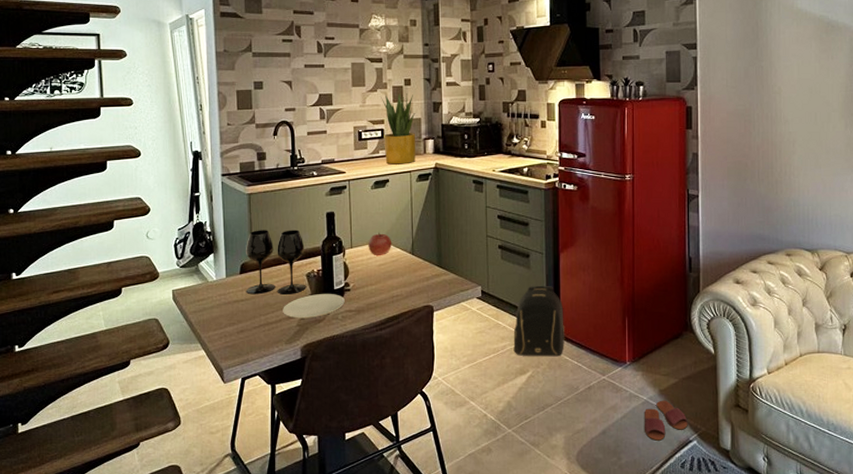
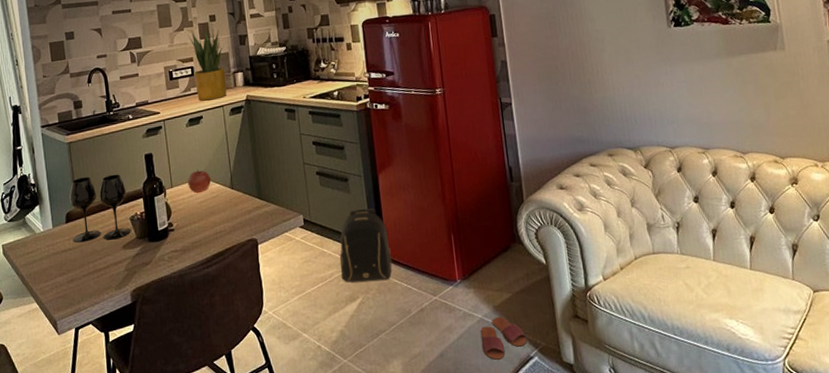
plate: present [283,293,345,319] -> none [110,235,170,264]

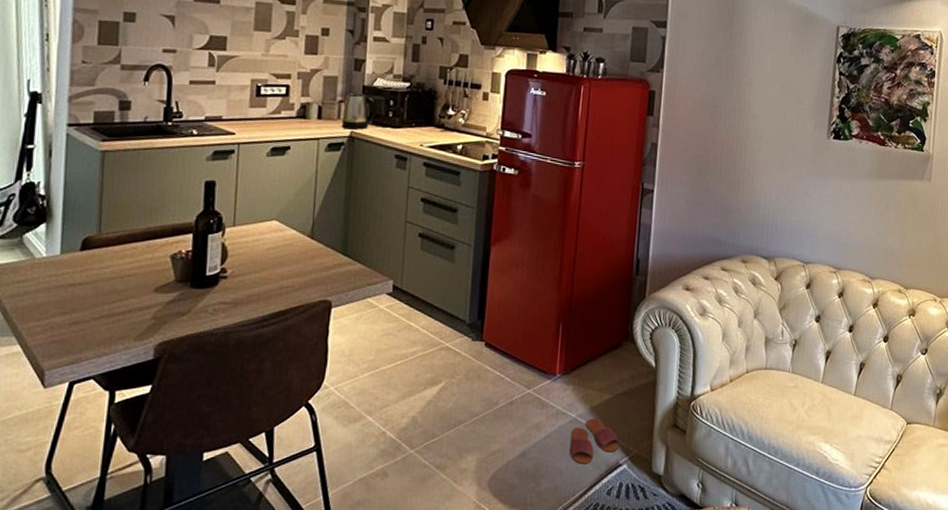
wine glass: present [69,174,131,243] -> none [86,197,172,279]
fruit: present [187,169,212,193] -> none [255,209,287,237]
planter: present [188,29,227,101] -> none [288,44,331,130]
kettle: none [235,62,264,95] -> present [341,92,377,130]
backpack: present [339,208,392,283] -> none [425,283,489,366]

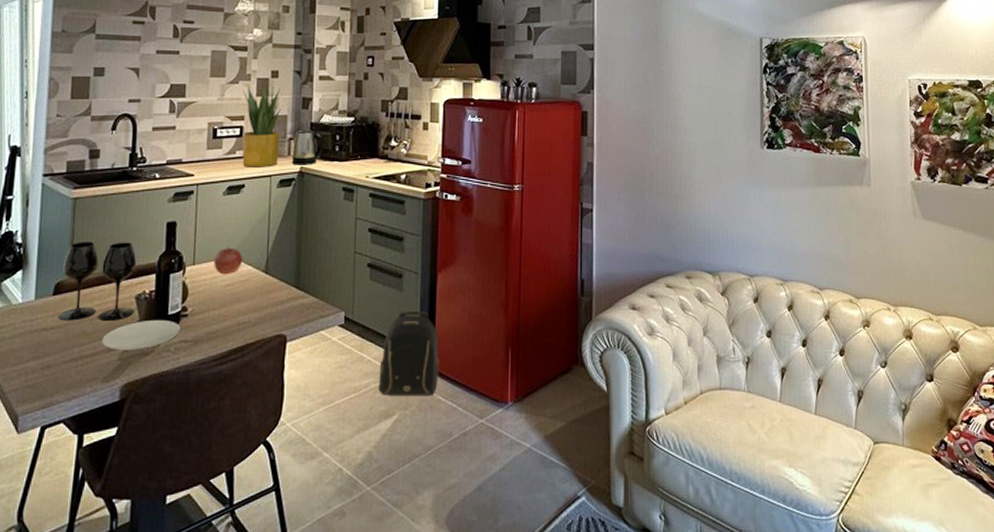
wine glass: none [86,197,172,279] -> present [58,242,137,321]
plate: none [134,279,219,310] -> present [102,319,180,351]
fruit: none [255,209,287,237] -> present [214,246,243,274]
planter: none [288,44,331,130] -> present [242,87,280,167]
backpack: none [425,283,489,366] -> present [378,312,439,397]
slippers: present [569,418,619,464] -> none [525,447,576,497]

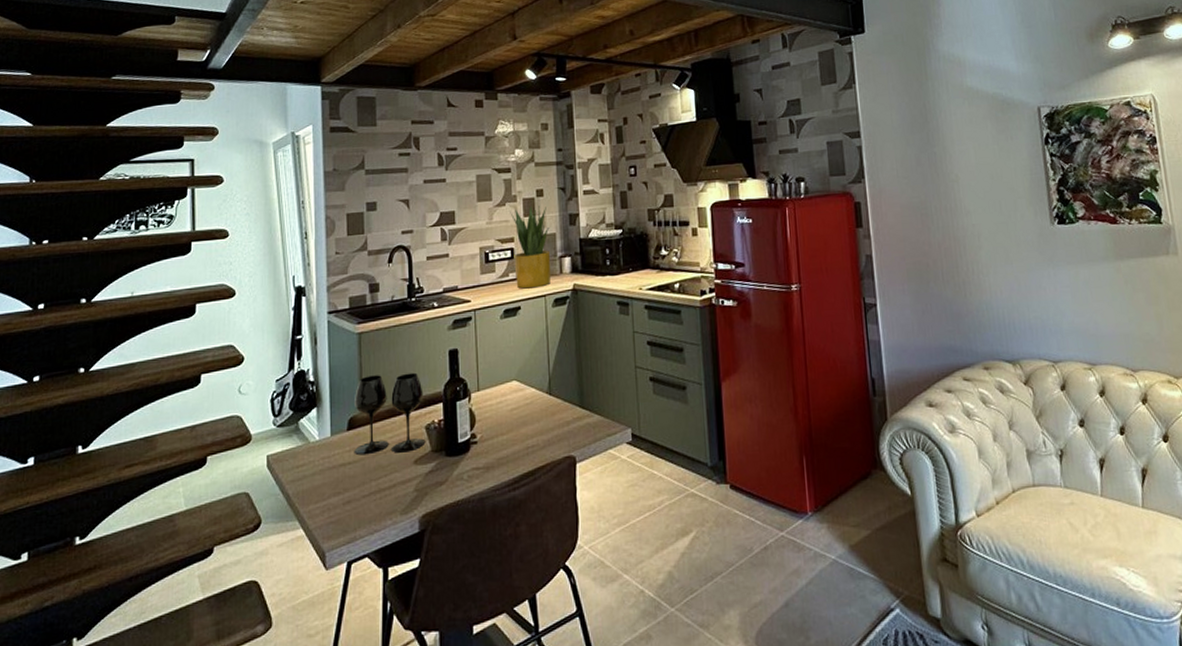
plate: present [102,319,180,351] -> none [397,448,471,482]
fruit: present [214,246,243,274] -> none [497,370,526,398]
kettle: present [291,129,324,165] -> none [563,245,595,283]
backpack: present [378,312,439,397] -> none [671,423,733,513]

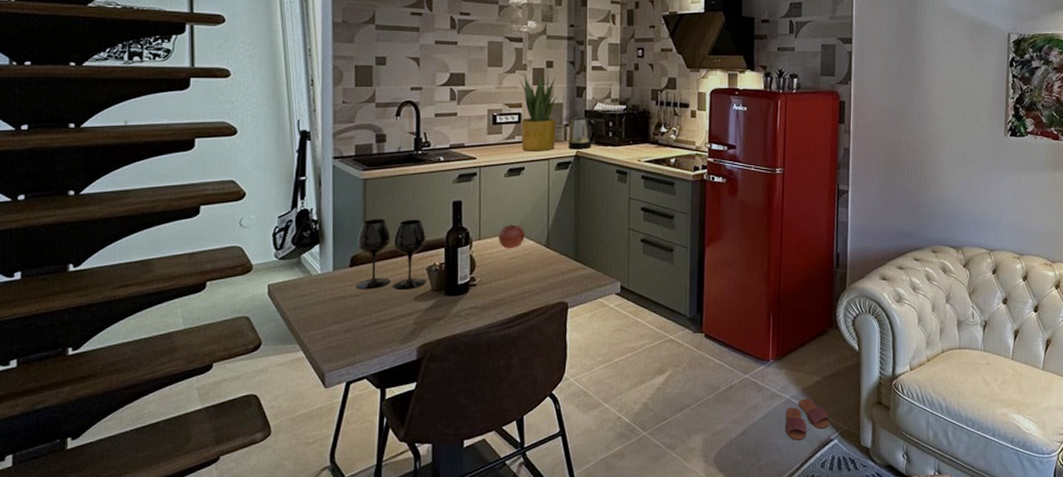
fruit: none [497,370,526,398] -> present [498,223,526,248]
kettle: none [563,245,595,283] -> present [567,116,598,150]
slippers: none [834,558,888,612] -> present [785,398,830,440]

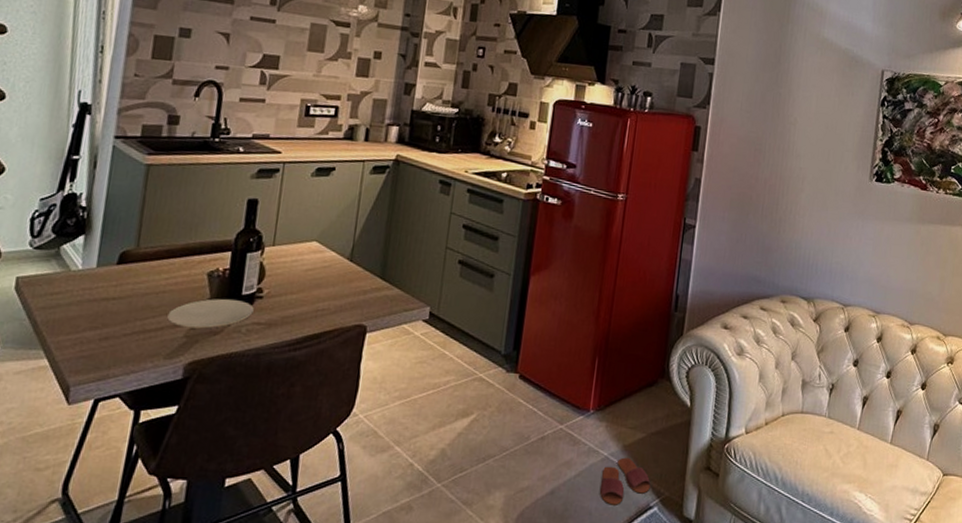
wine glass: present [355,219,426,290] -> none [121,211,212,297]
plate: none [398,288,470,316] -> present [167,298,254,329]
fruit: present [498,223,526,248] -> none [295,230,327,258]
planter: present [519,76,556,152] -> none [334,66,382,152]
kettle: present [567,116,598,150] -> none [388,116,425,154]

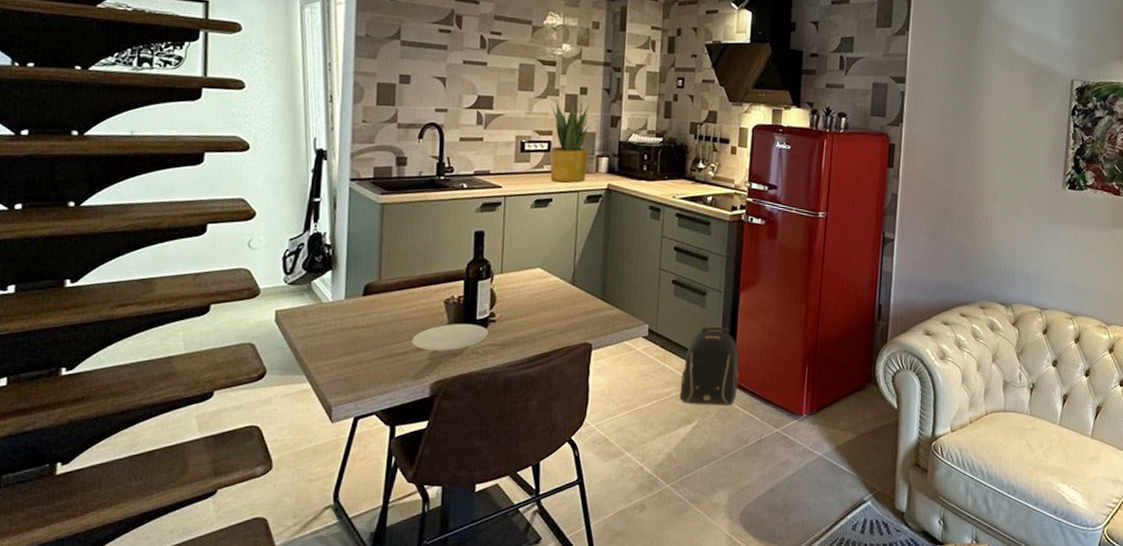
planter: none [334,66,382,152] -> present [549,103,589,183]
backpack: none [458,312,525,399] -> present [679,327,739,406]
slippers: present [599,457,651,505] -> none [816,457,864,500]

